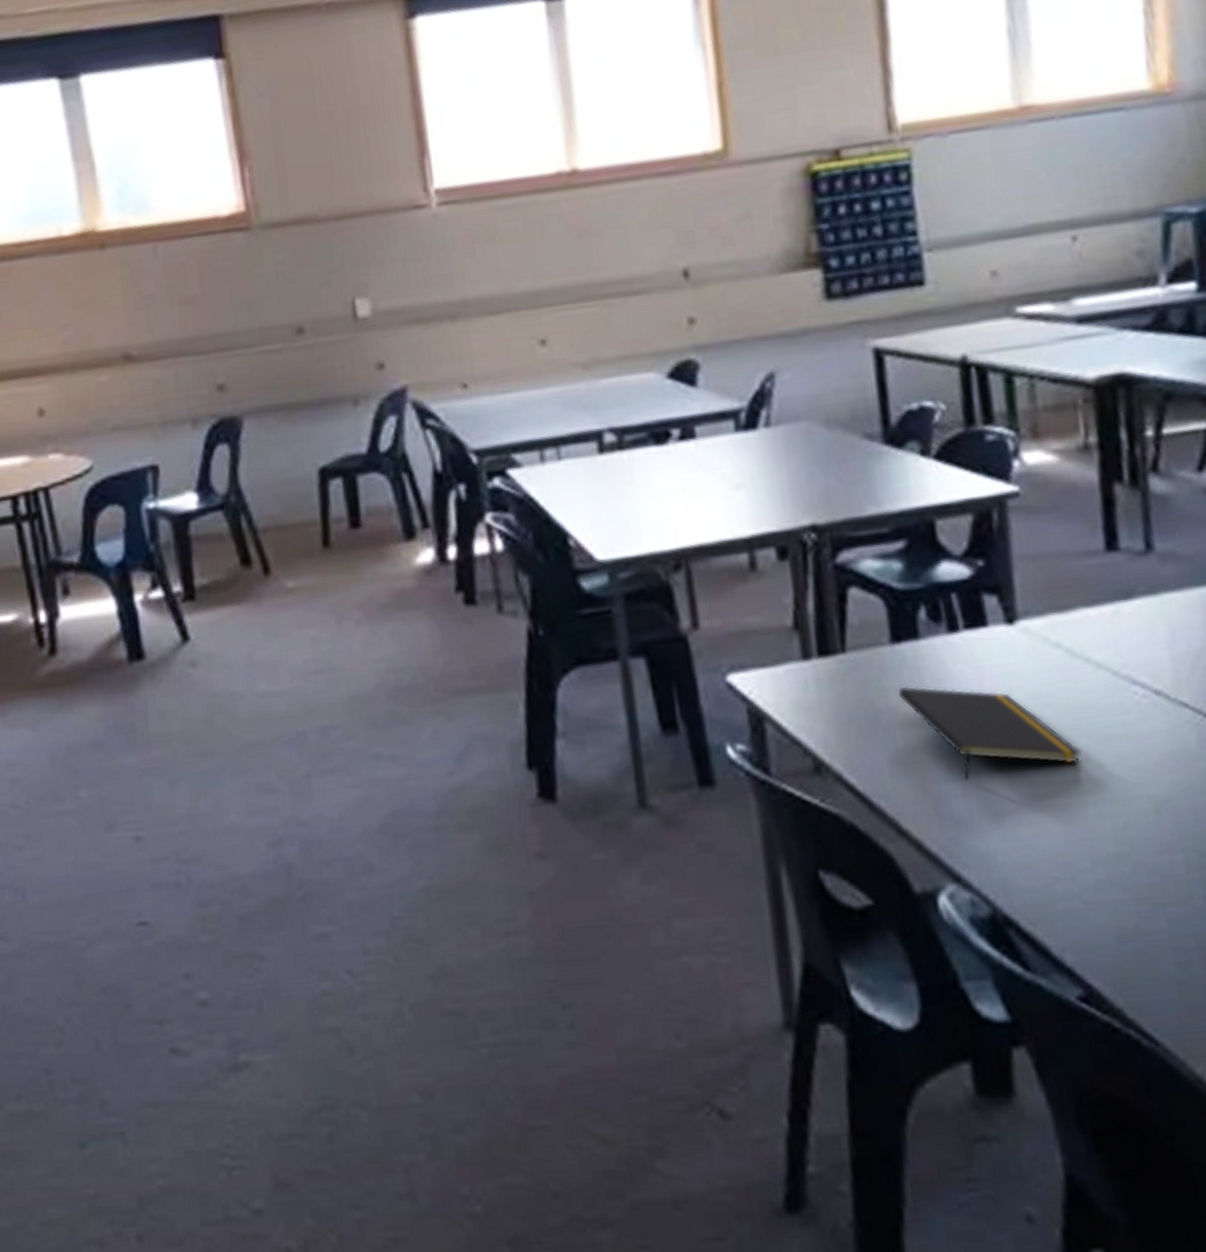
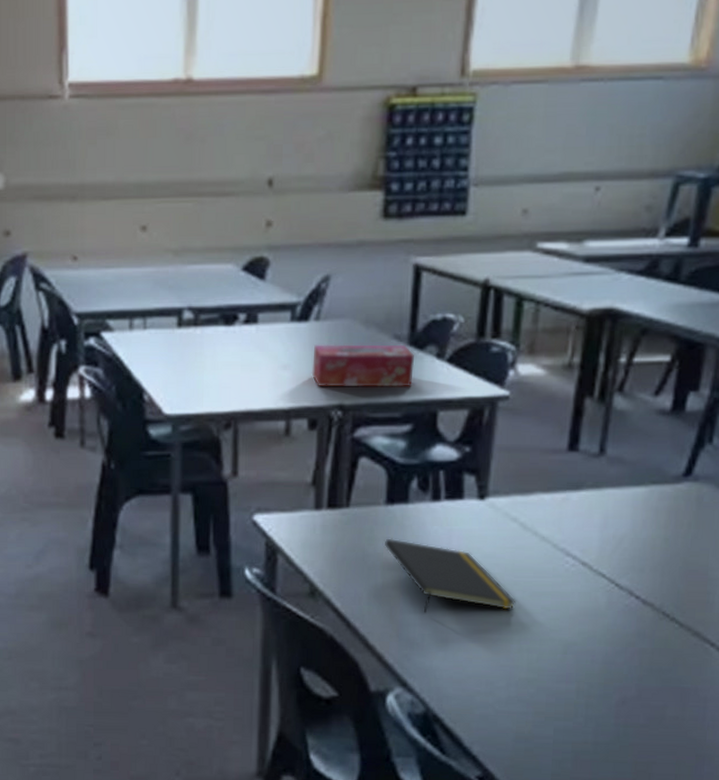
tissue box: none [769,443,897,507] -> present [311,344,414,387]

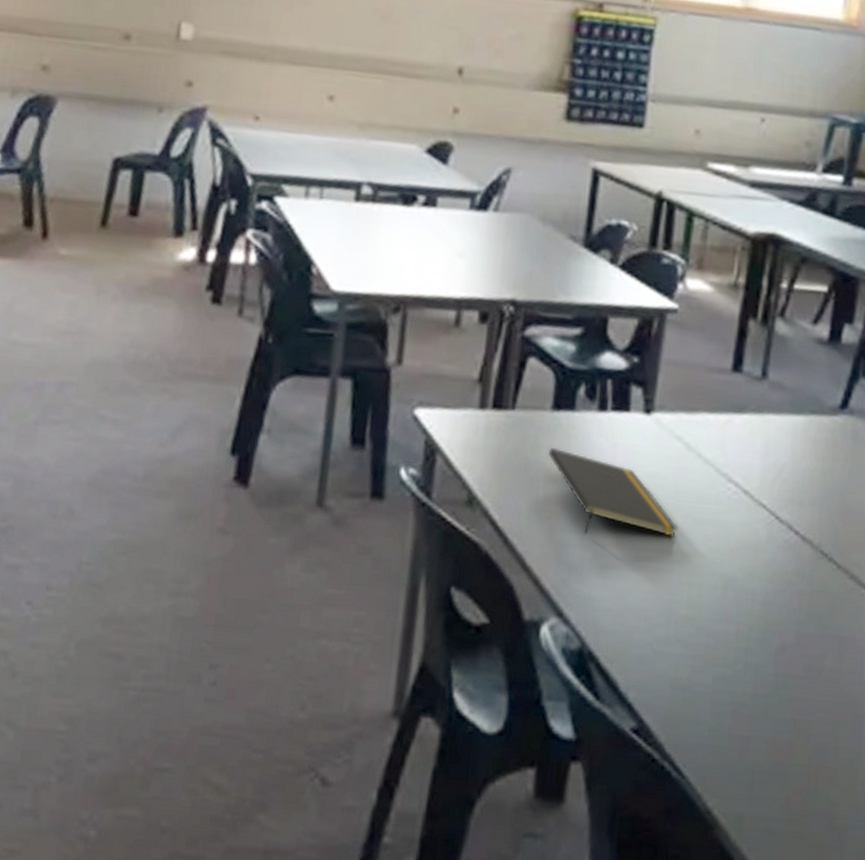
tissue box: present [311,344,414,387] -> none [486,235,589,290]

